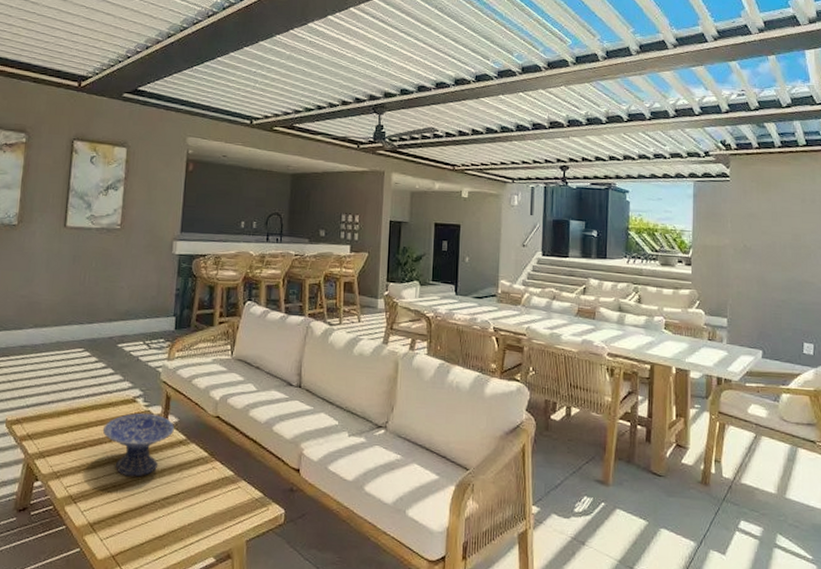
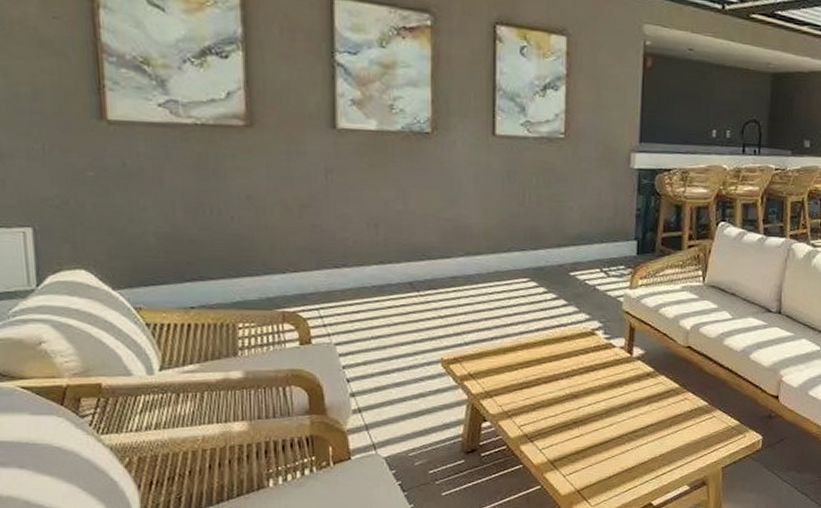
decorative bowl: present [102,412,174,477] -> none [557,346,640,412]

